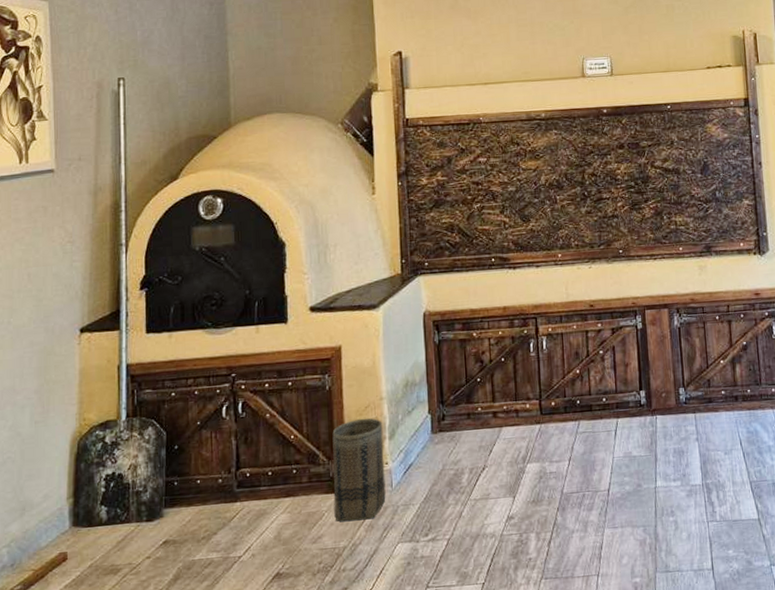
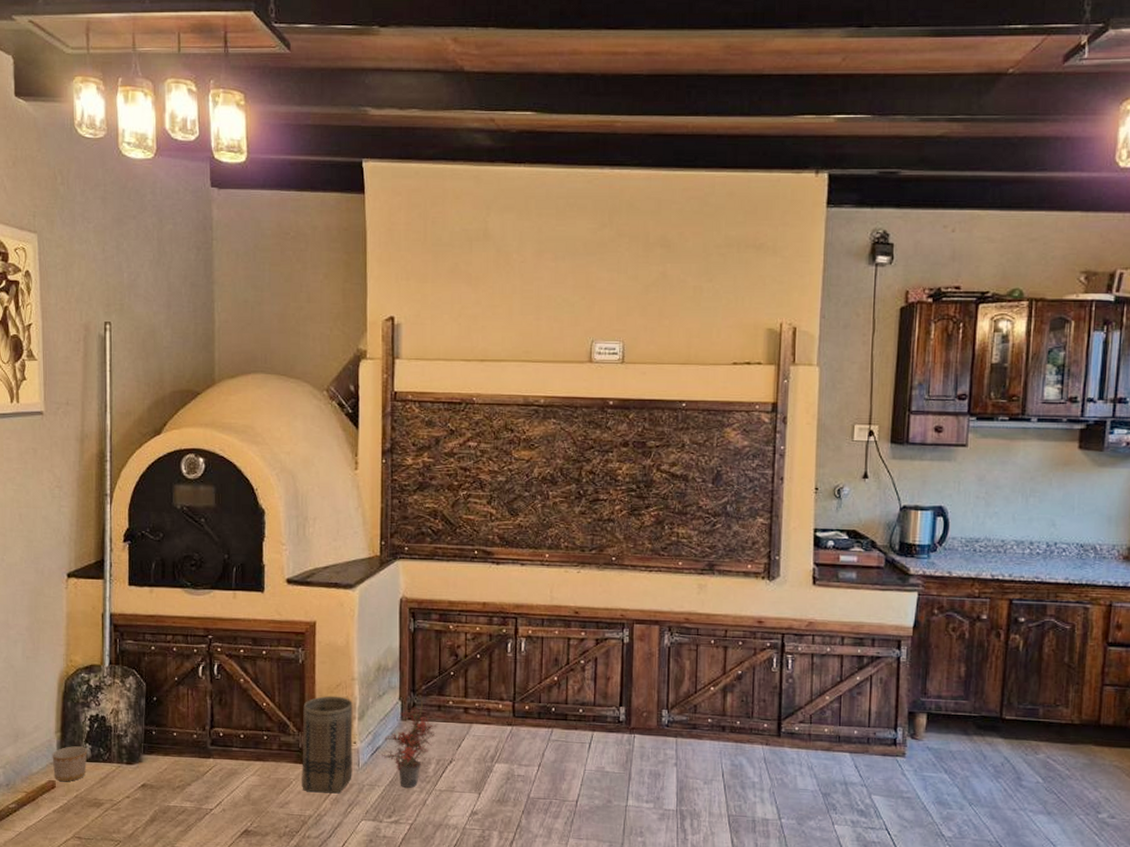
planter: none [63,510,103,552] -> present [52,746,88,781]
potted plant: none [414,405,468,502] -> present [382,694,437,788]

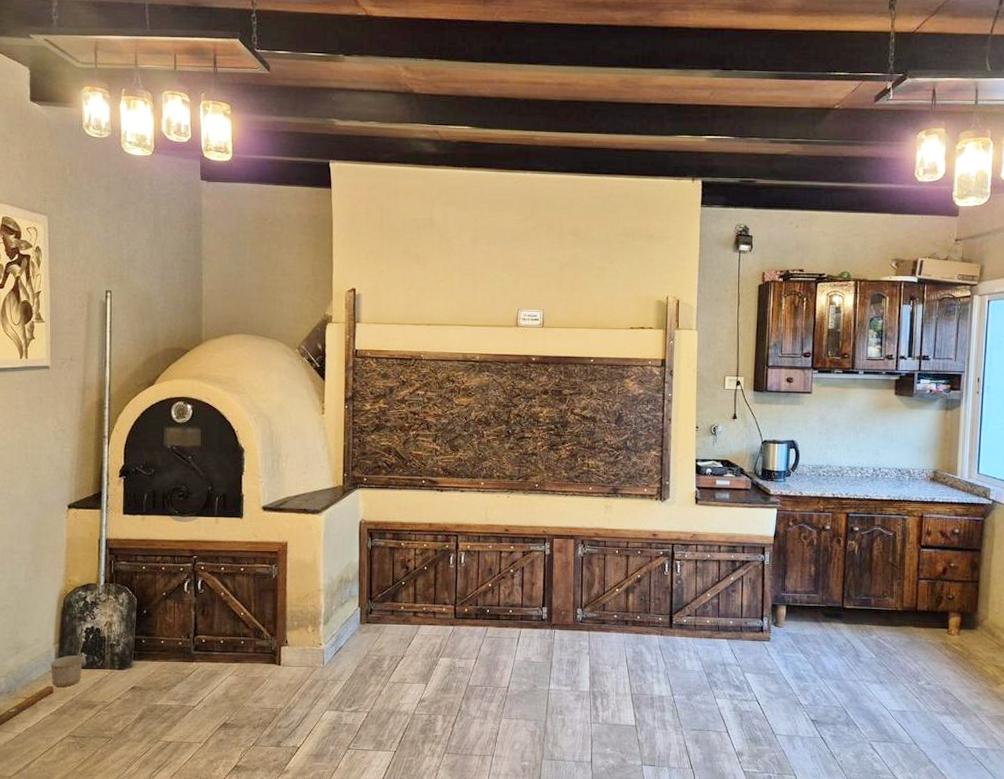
basket: present [302,695,353,794] -> none [274,605,319,689]
potted plant: present [382,694,437,788] -> none [343,602,391,681]

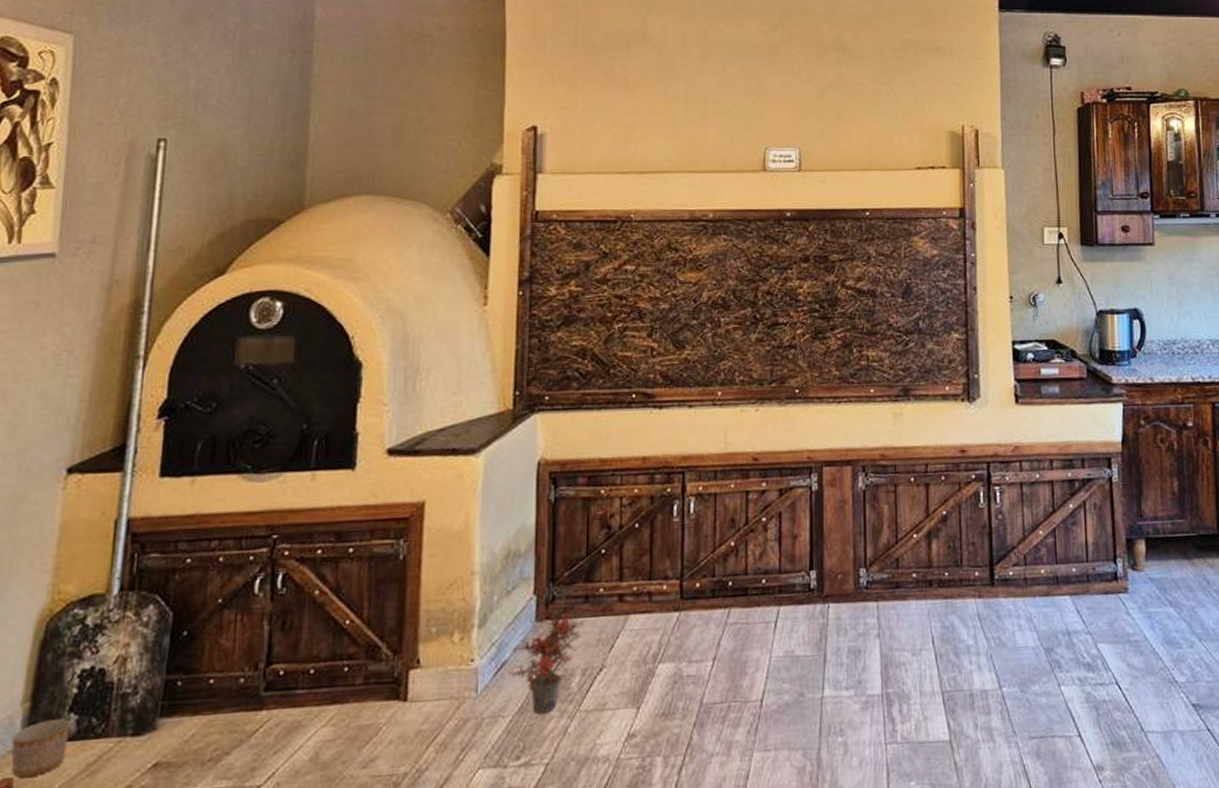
potted plant: none [343,602,391,681] -> present [508,584,583,714]

